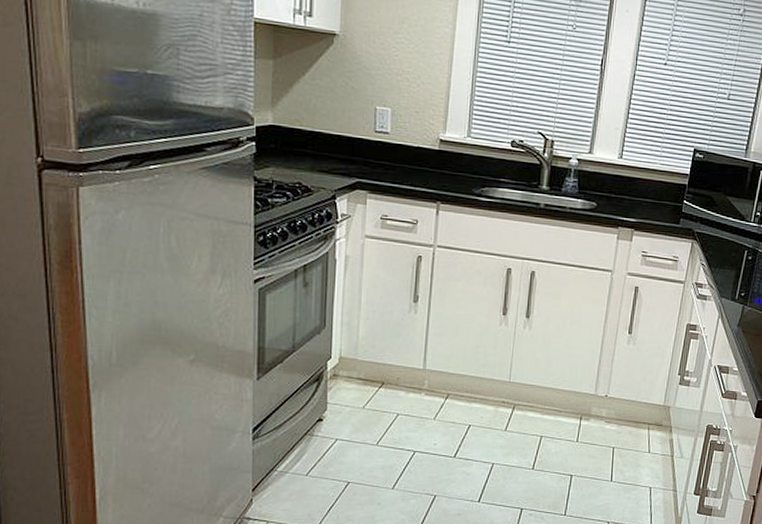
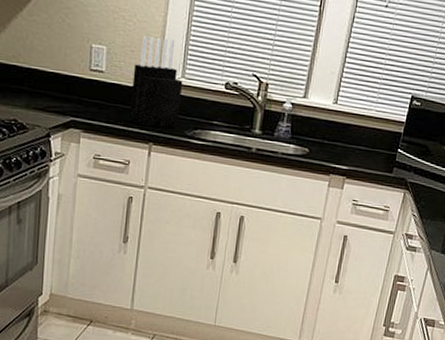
knife block: none [415,96,469,187] -> present [128,35,183,128]

